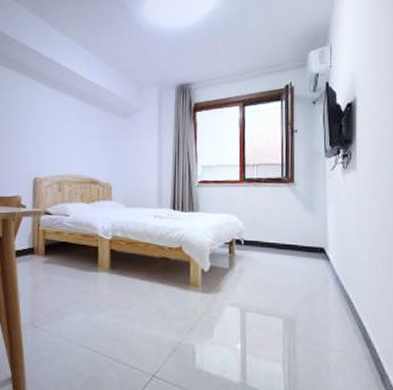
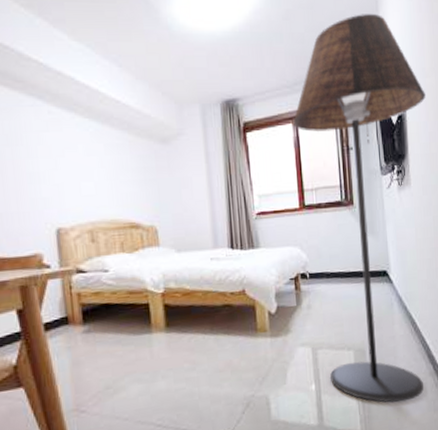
floor lamp: none [240,12,379,380] -> present [293,14,426,403]

